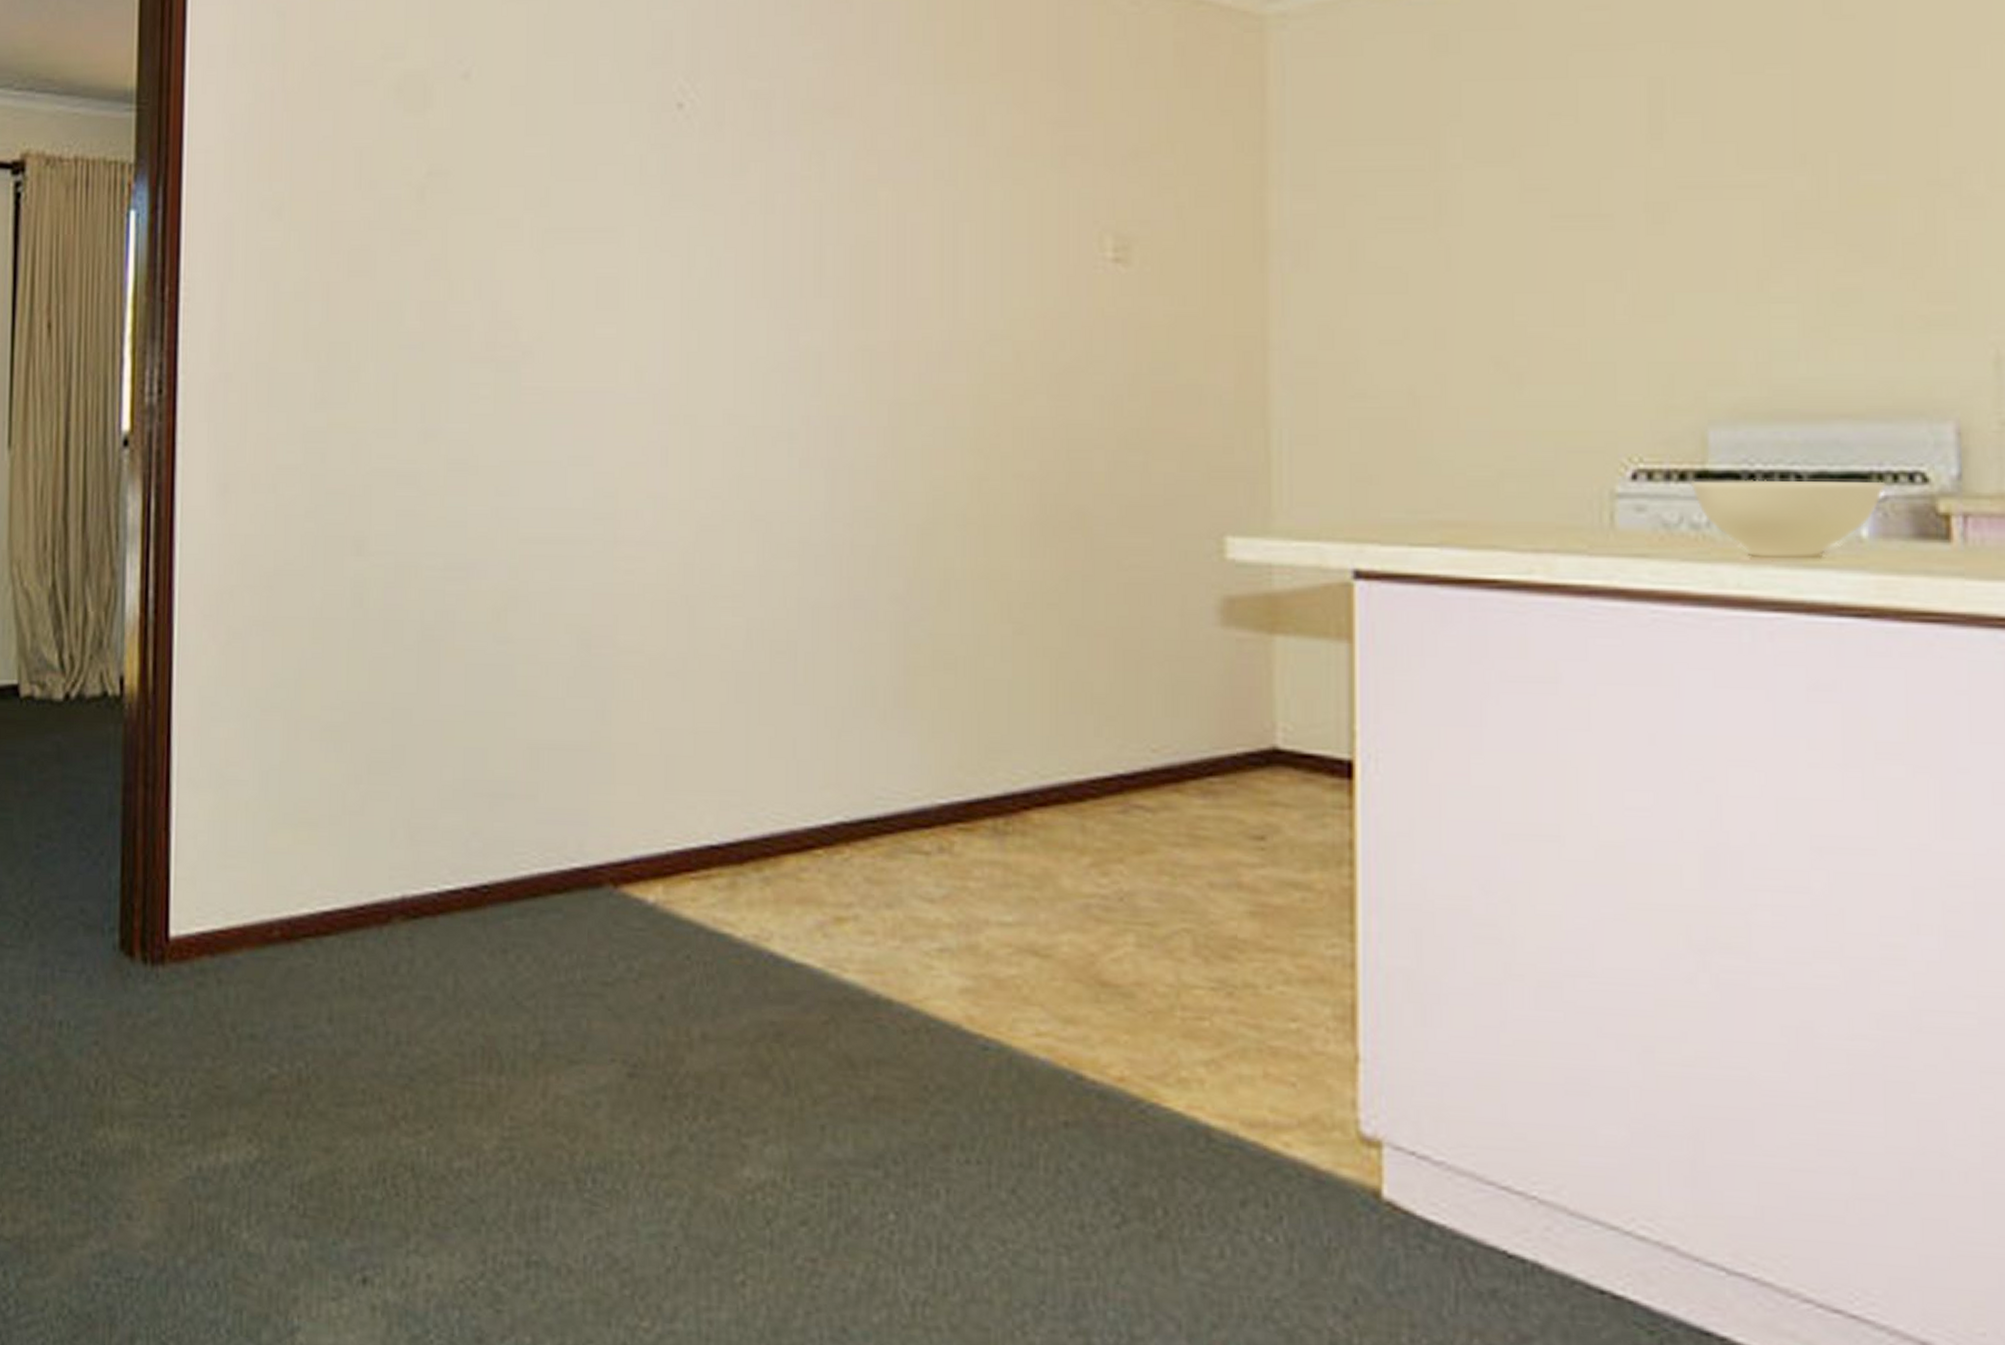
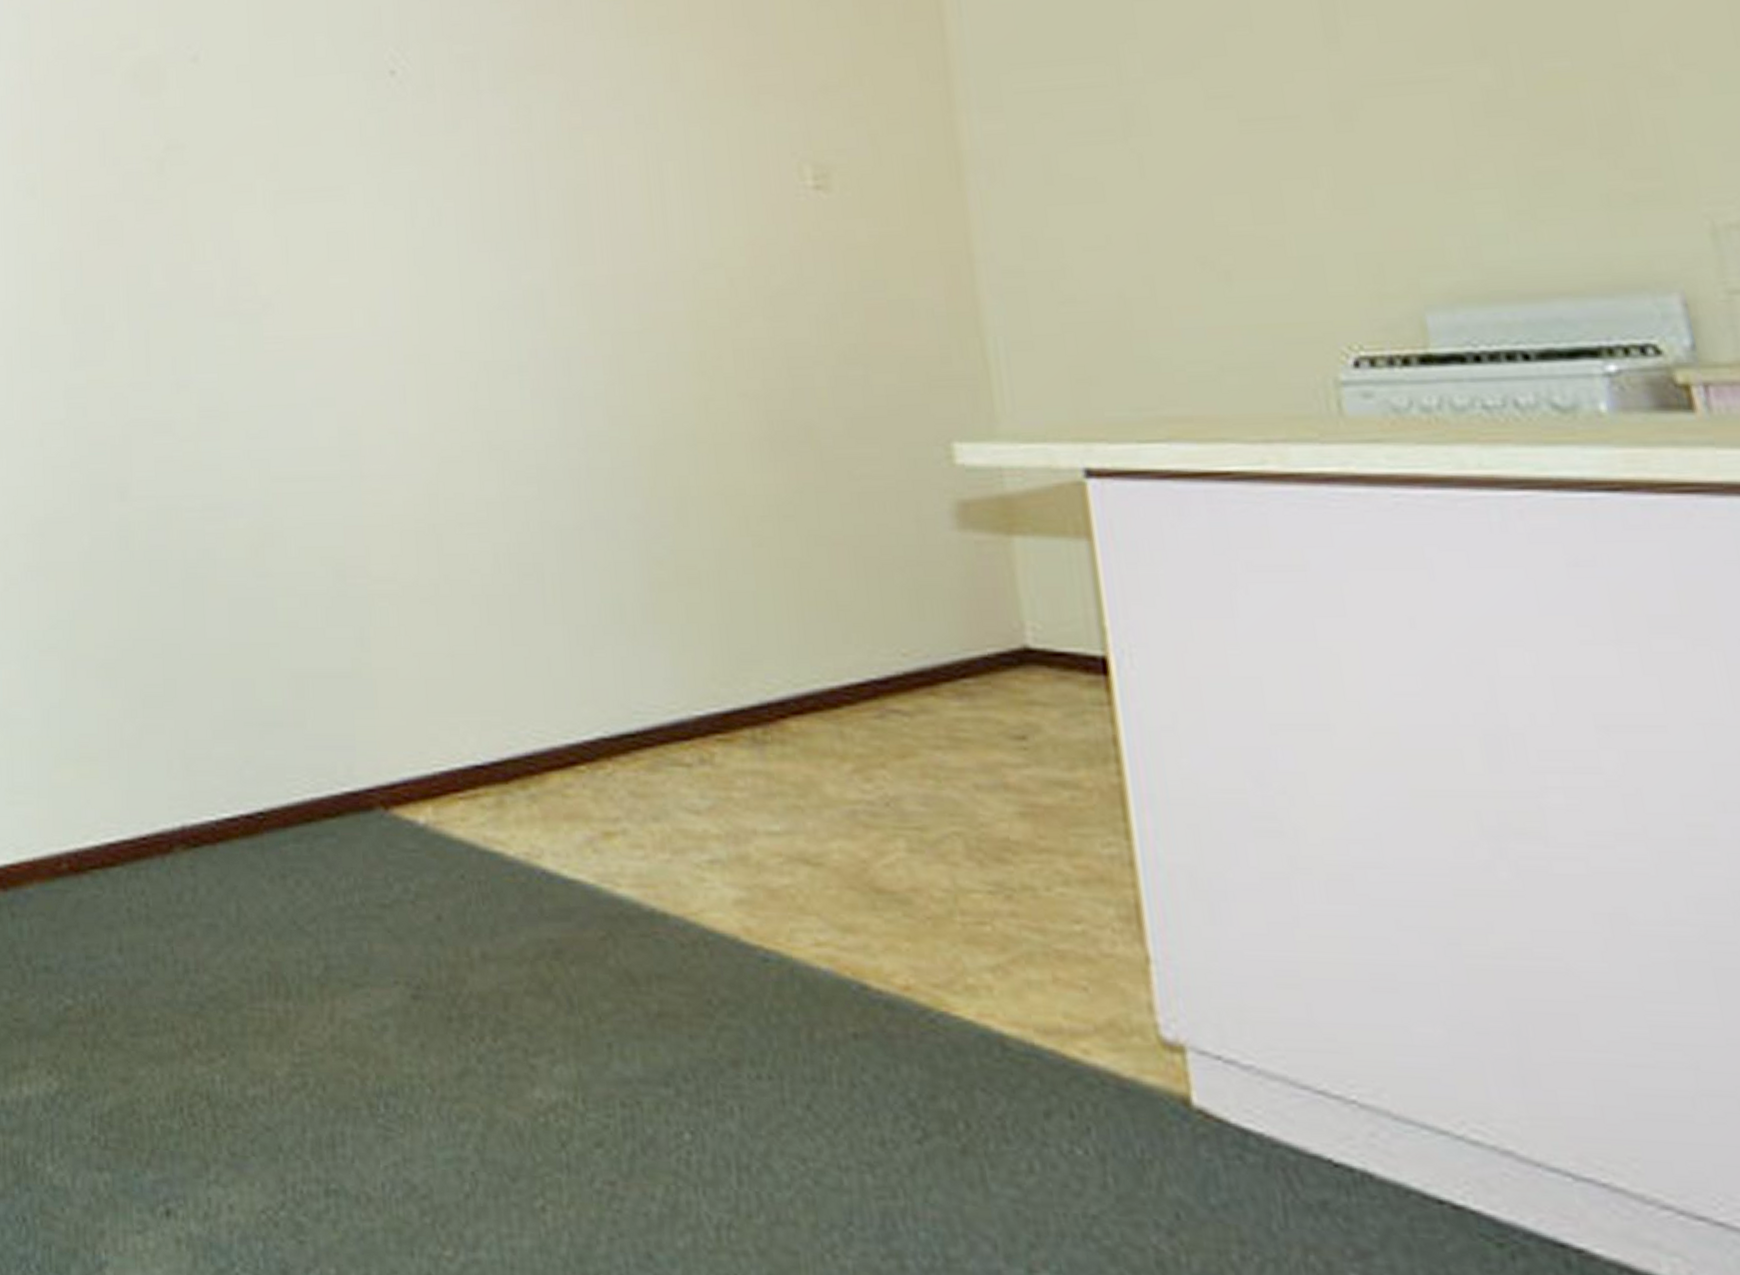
bowl: present [1691,479,1886,559] -> none [1416,355,1619,438]

